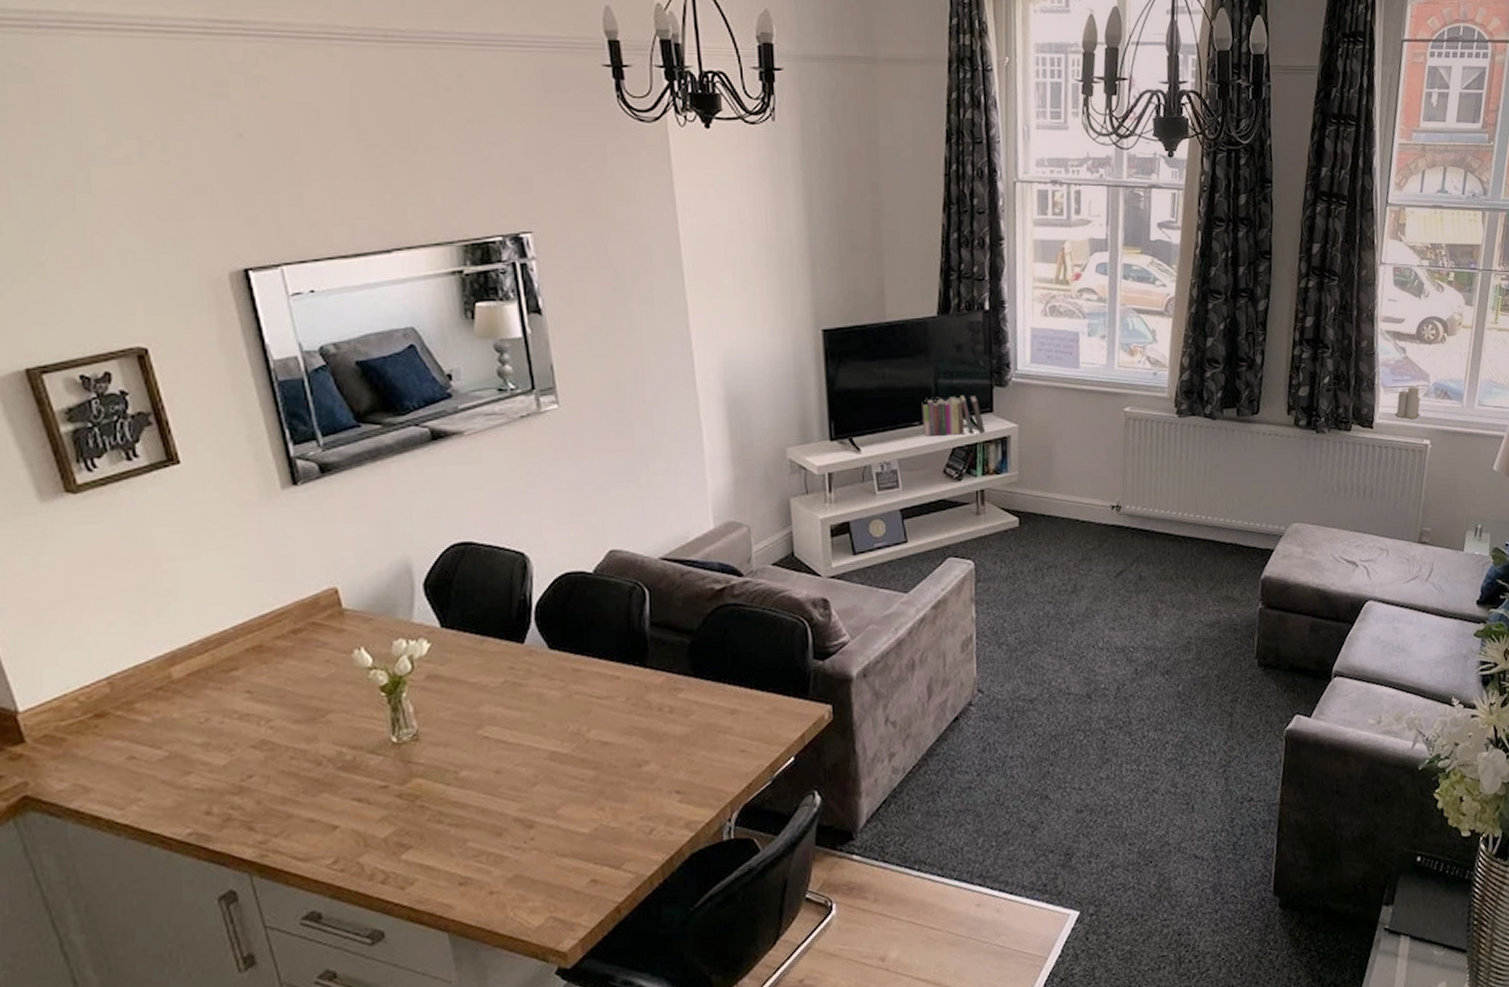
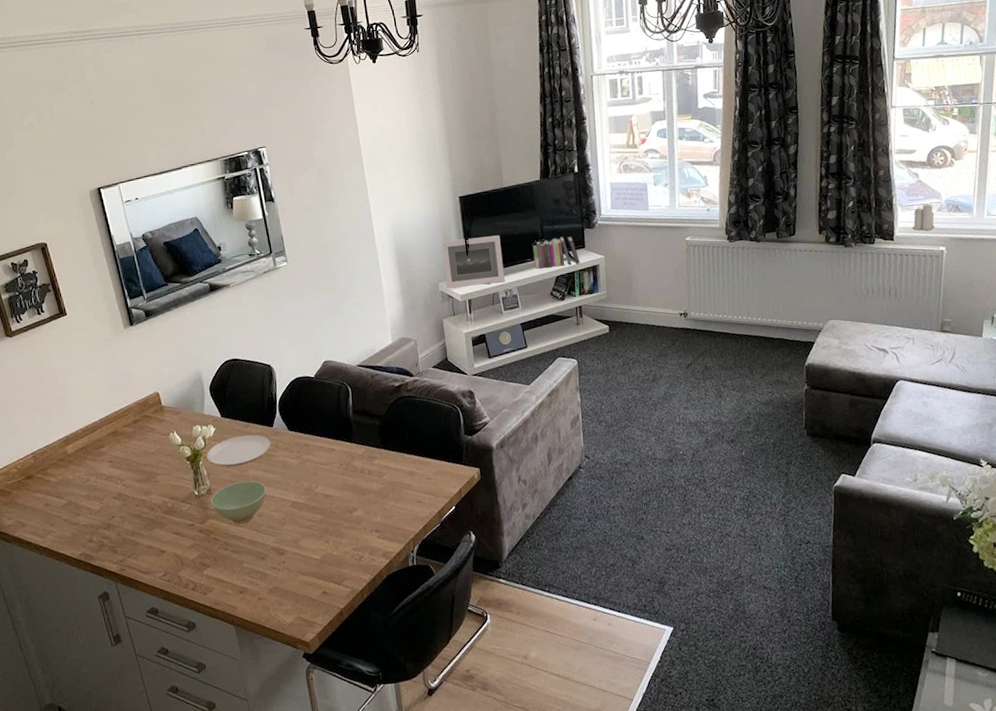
plate: none [414,653,521,701] -> present [207,434,271,467]
bowl: none [417,720,510,785] -> present [210,480,267,524]
picture frame: none [793,387,881,456] -> present [441,235,505,288]

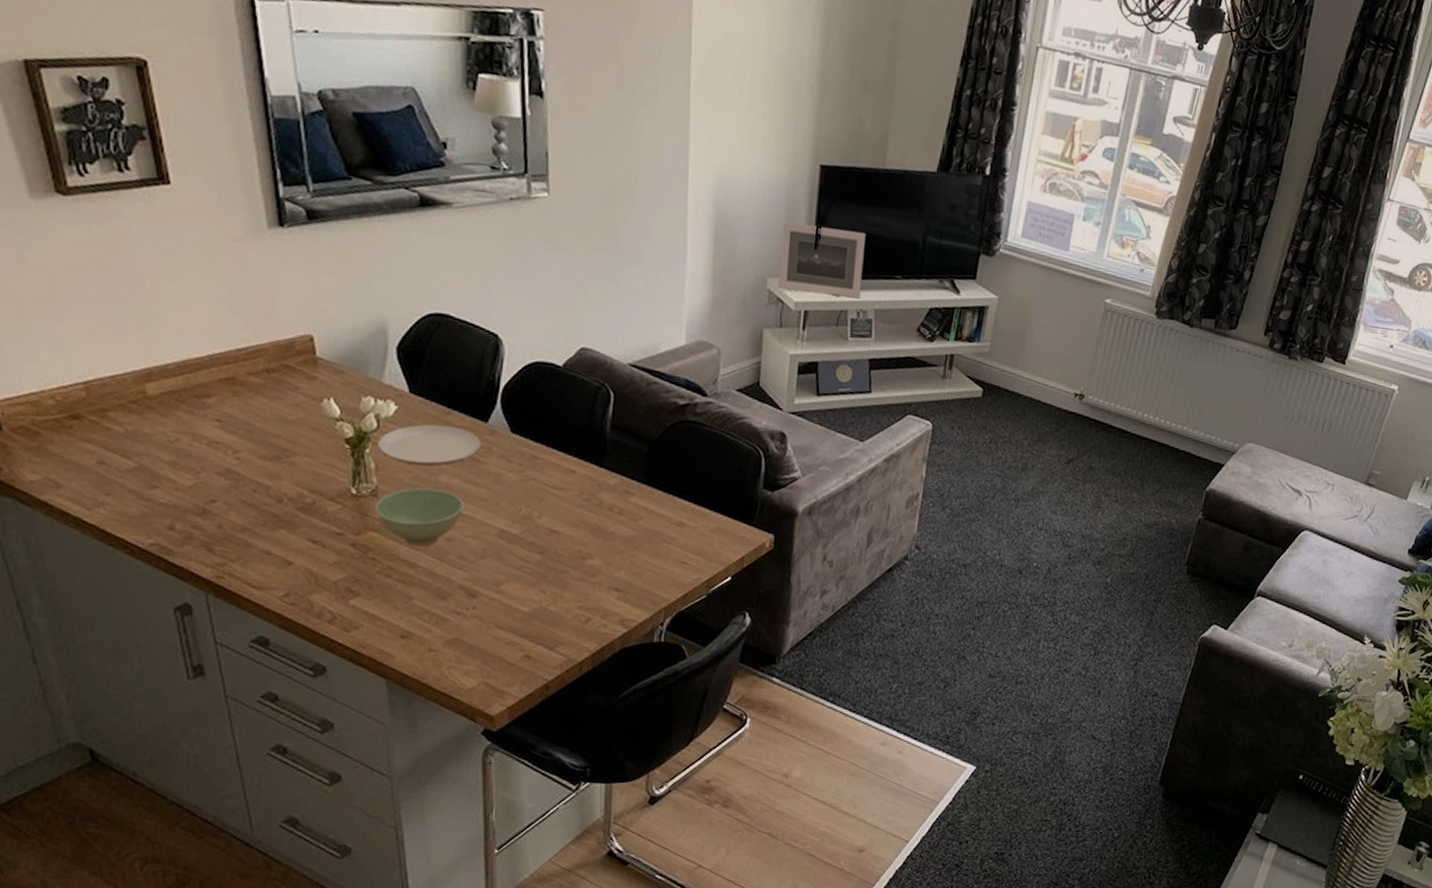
books: present [532,236,580,269] -> none [904,252,965,299]
candle: present [912,202,935,231] -> none [1369,328,1399,362]

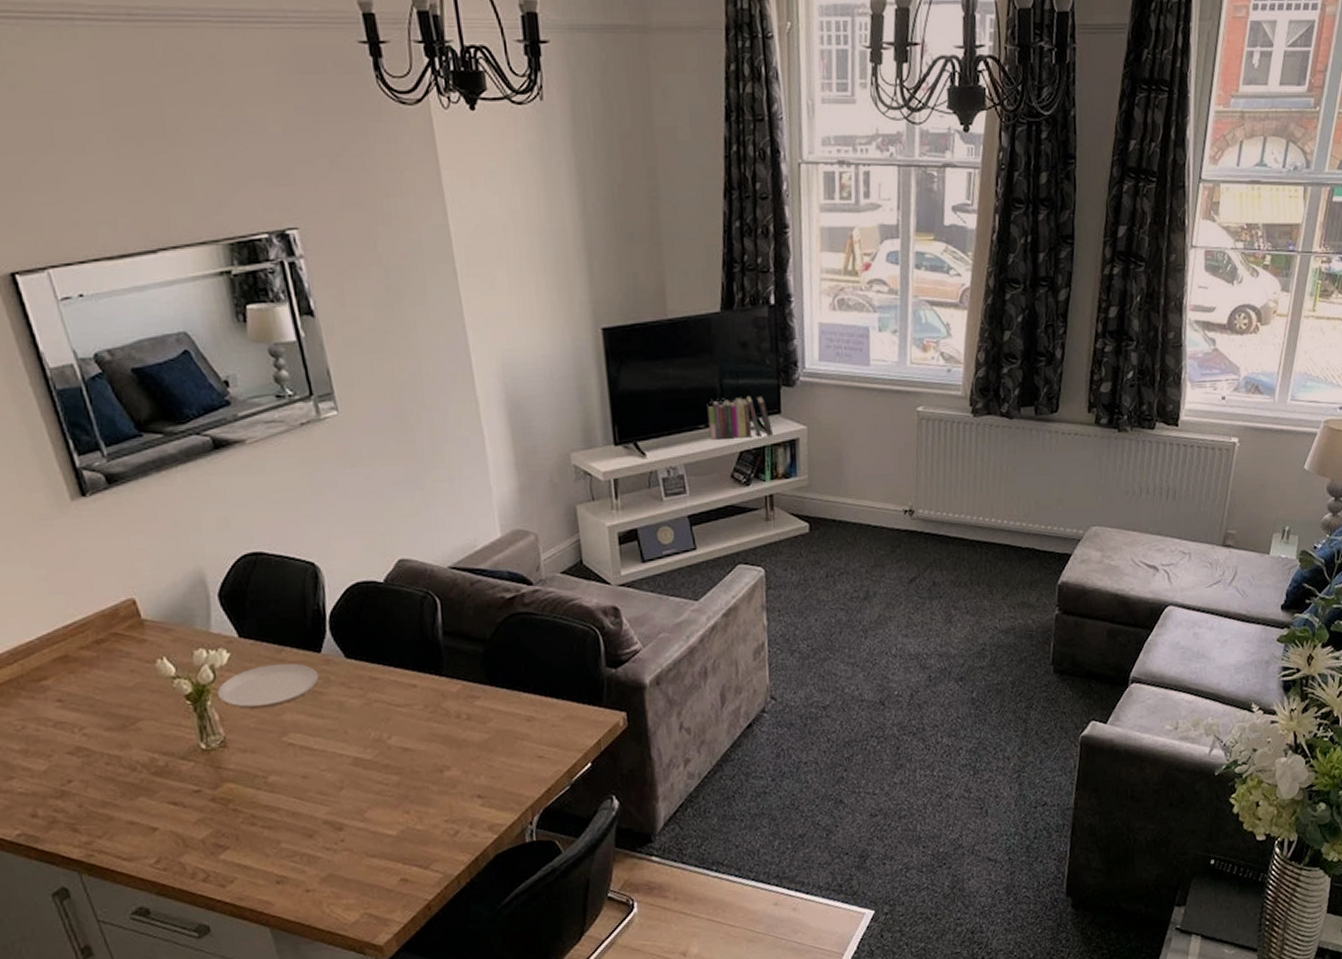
bowl: present [374,487,464,547] -> none [226,728,314,790]
picture frame: present [778,221,866,299] -> none [575,388,667,461]
books: none [904,252,965,299] -> present [707,395,773,440]

